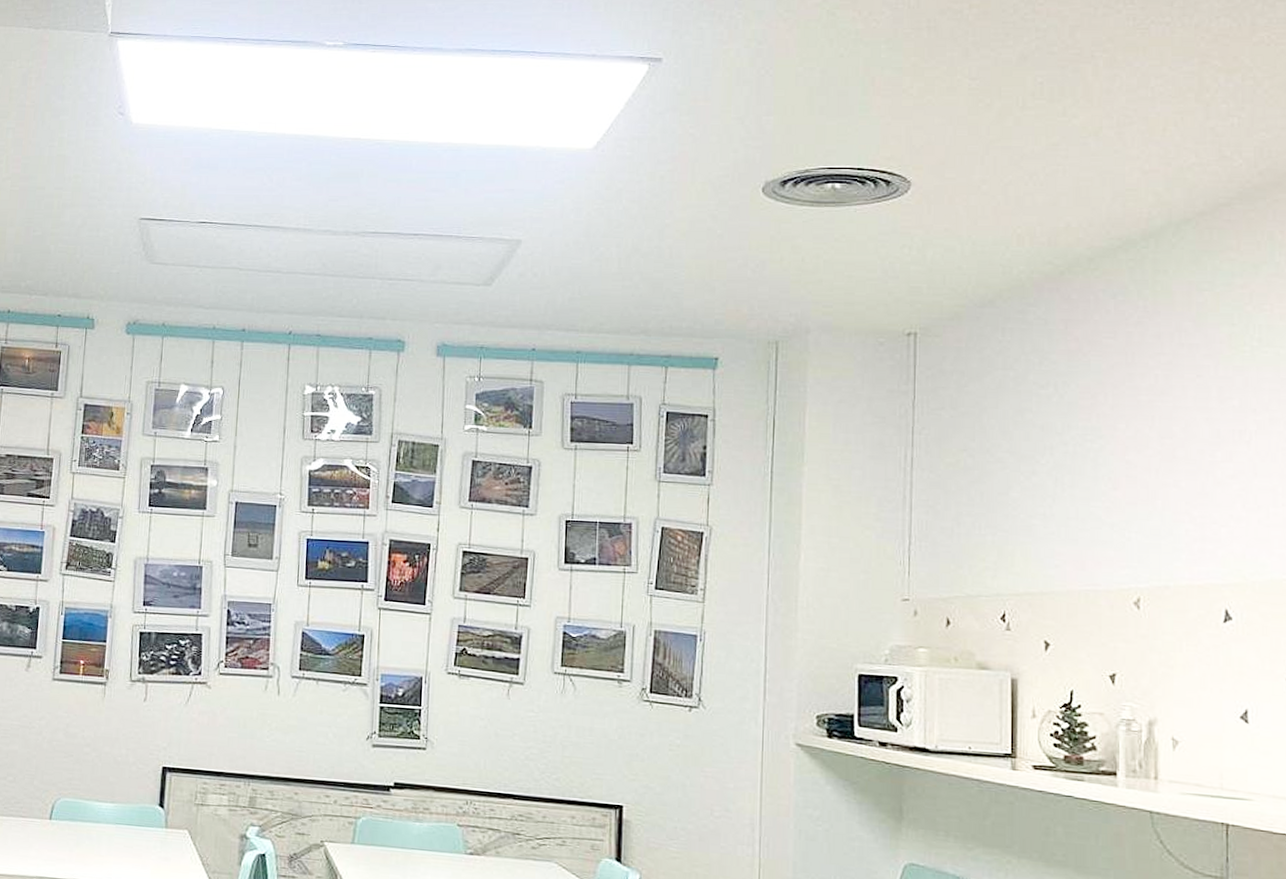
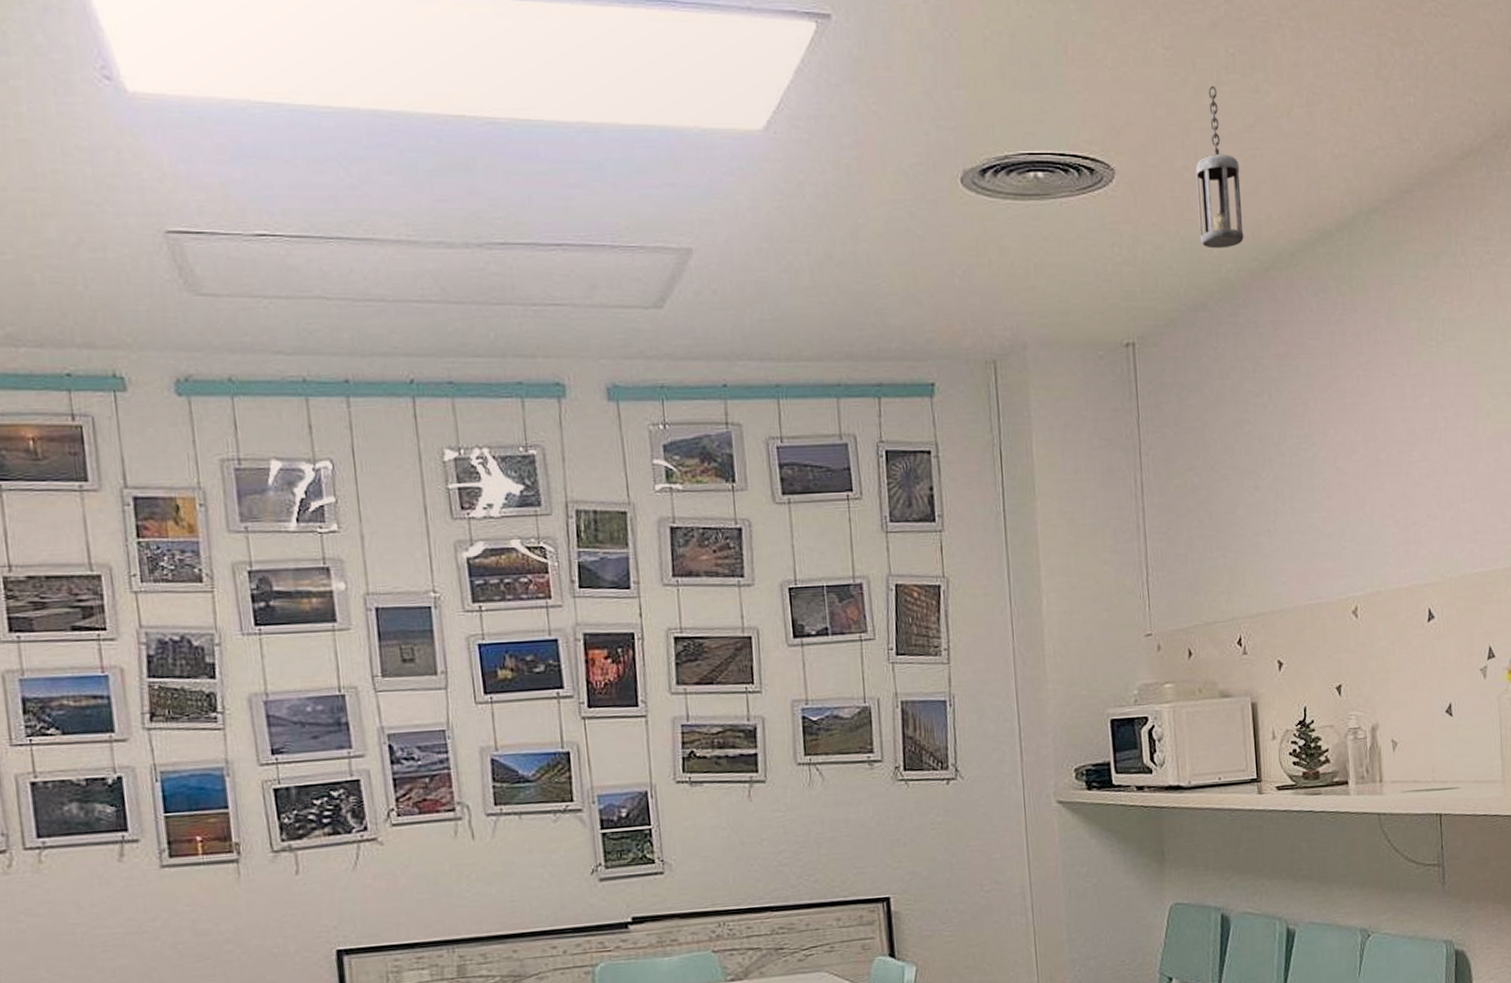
hanging lantern: none [993,110,1040,253] -> present [1195,85,1244,249]

